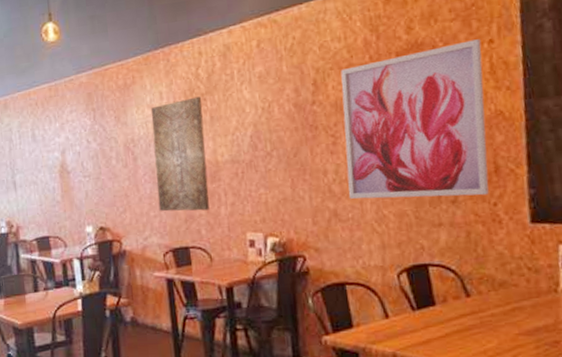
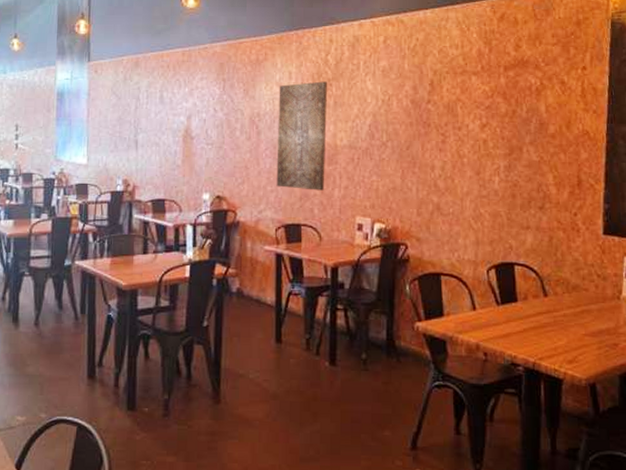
wall art: present [341,39,489,199] -> none [451,65,576,205]

